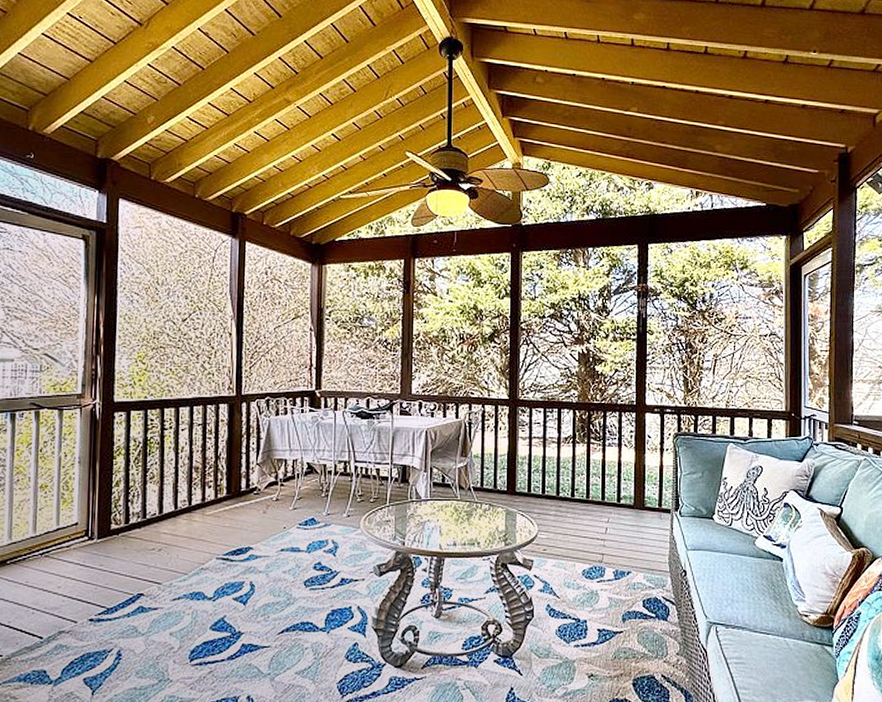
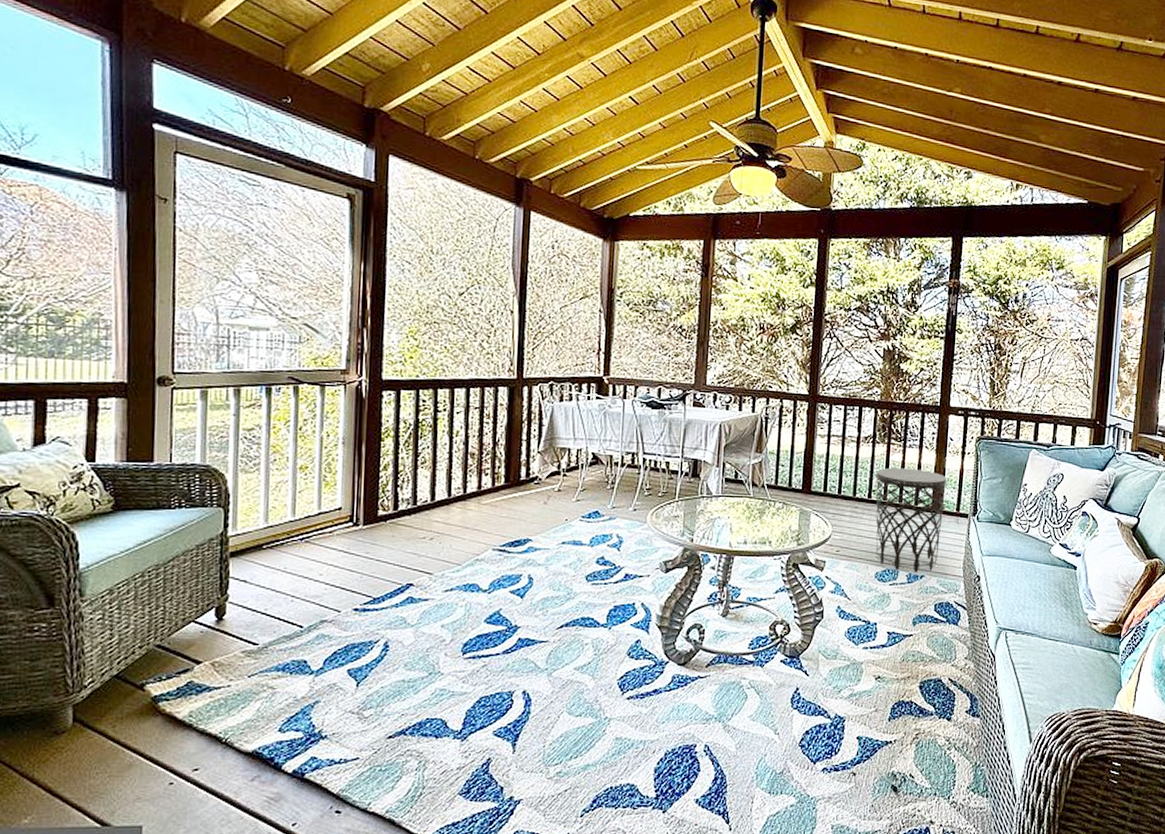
side table: none [577,466,647,569] -> present [875,467,947,573]

